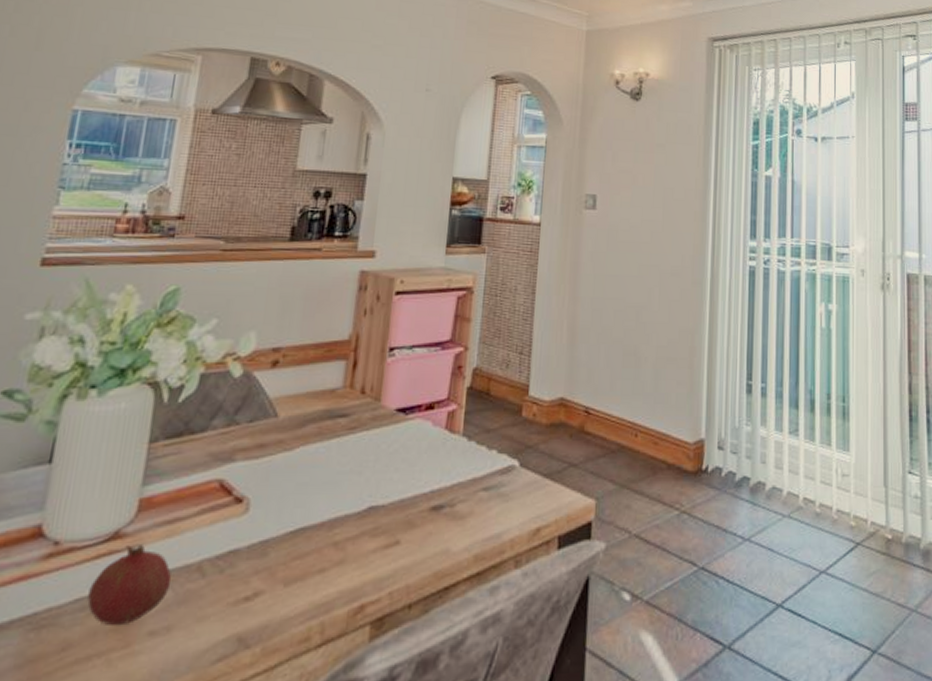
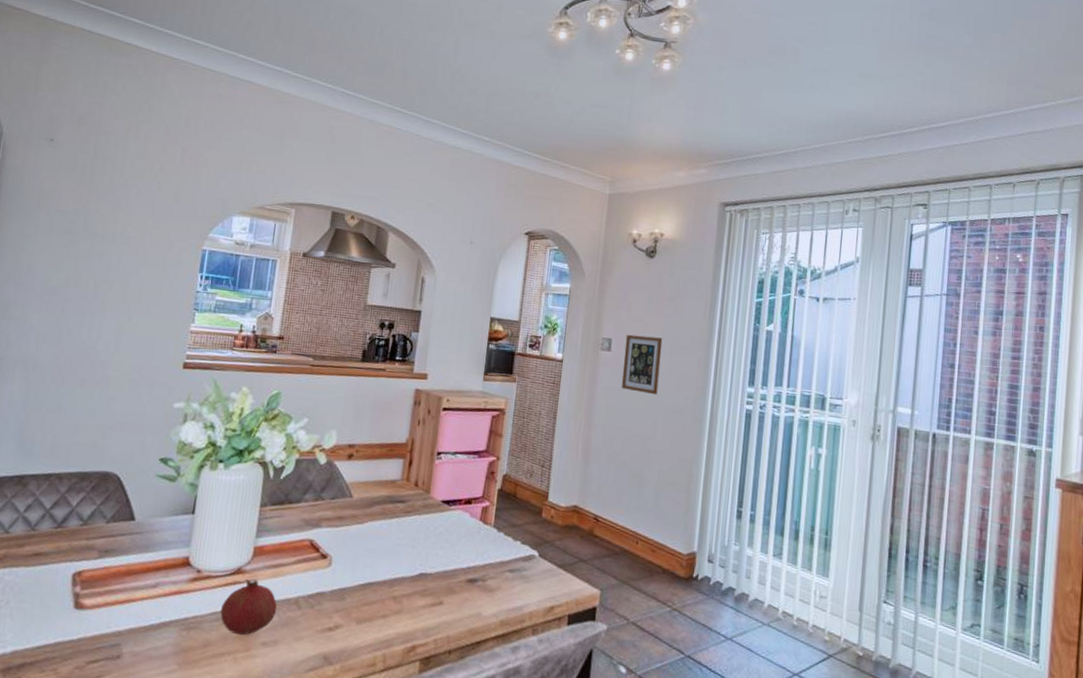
picture frame: none [610,188,654,257] -> present [622,334,663,395]

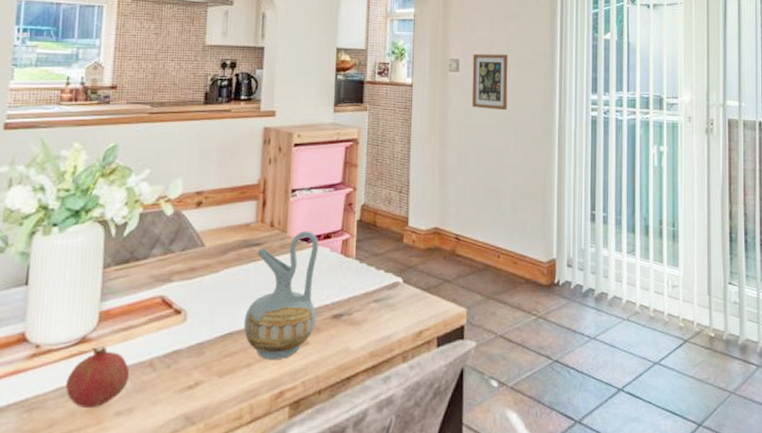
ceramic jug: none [383,494,460,615] -> present [243,231,319,360]

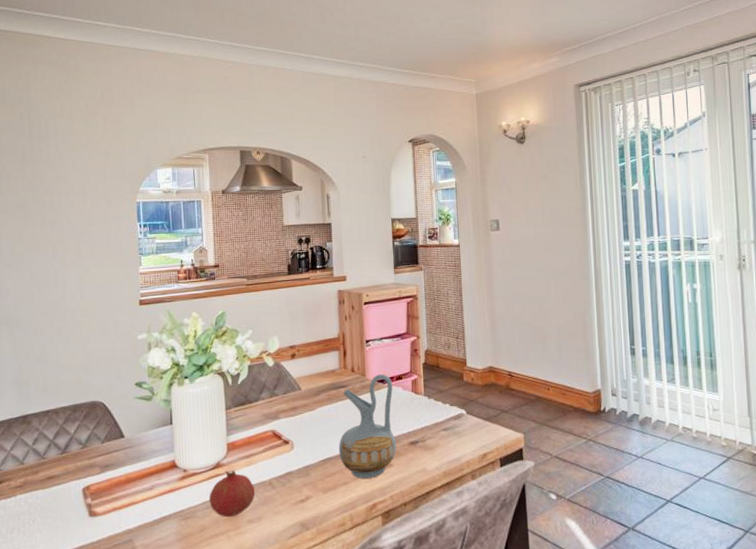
picture frame: present [472,53,508,111] -> none [511,211,546,262]

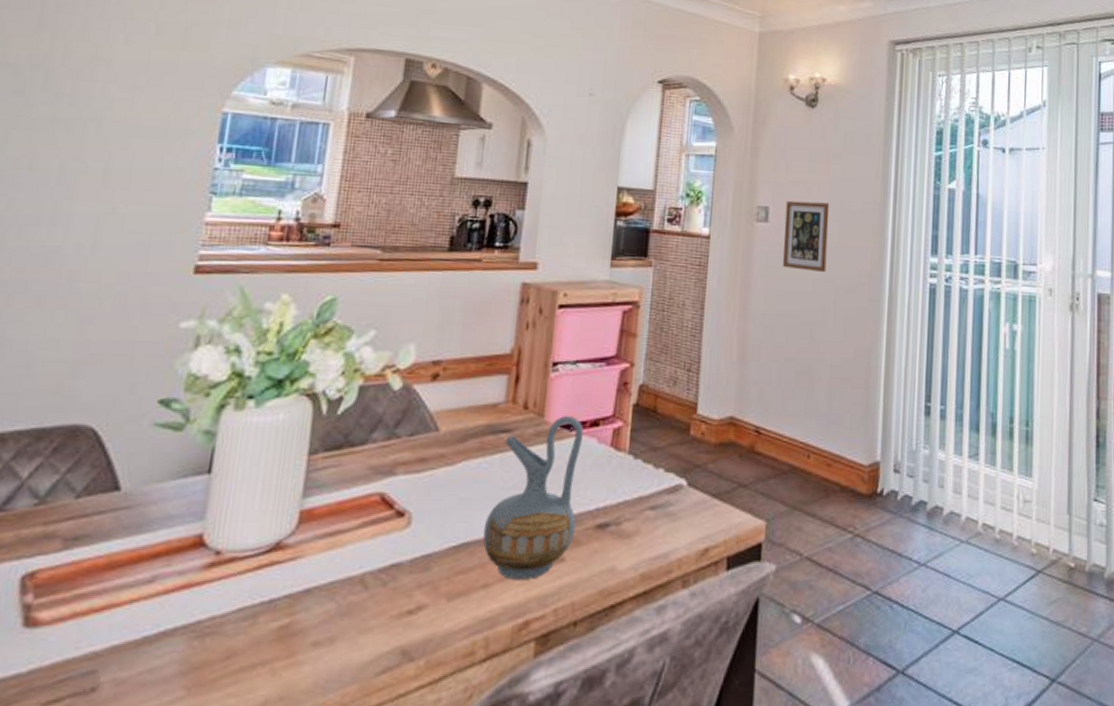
fruit: present [209,470,255,518] -> none [250,556,334,636]
picture frame: none [511,211,546,262] -> present [783,200,830,273]

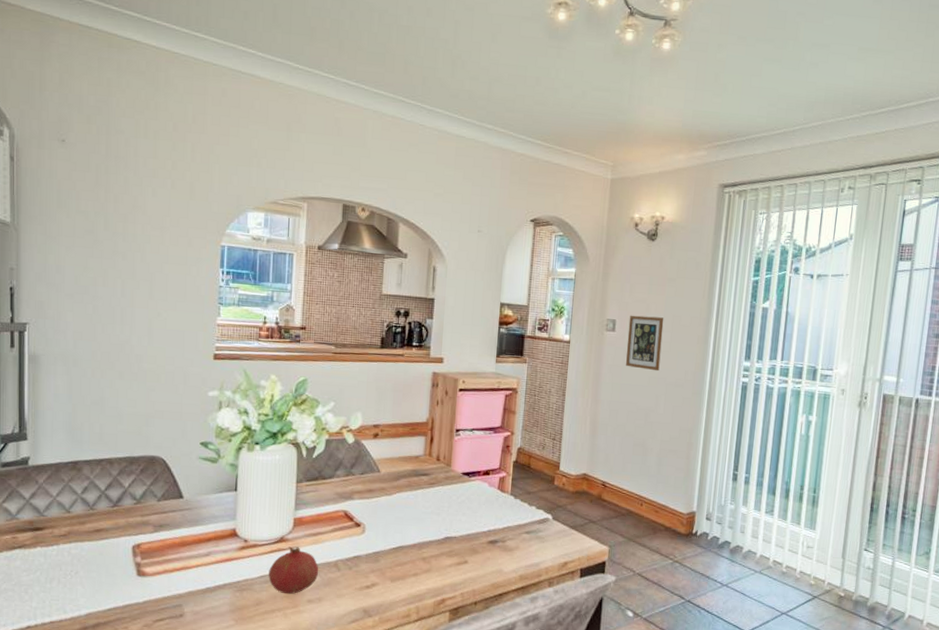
fruit: none [250,556,334,636] -> present [268,546,318,595]
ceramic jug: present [482,416,584,579] -> none [412,467,479,573]

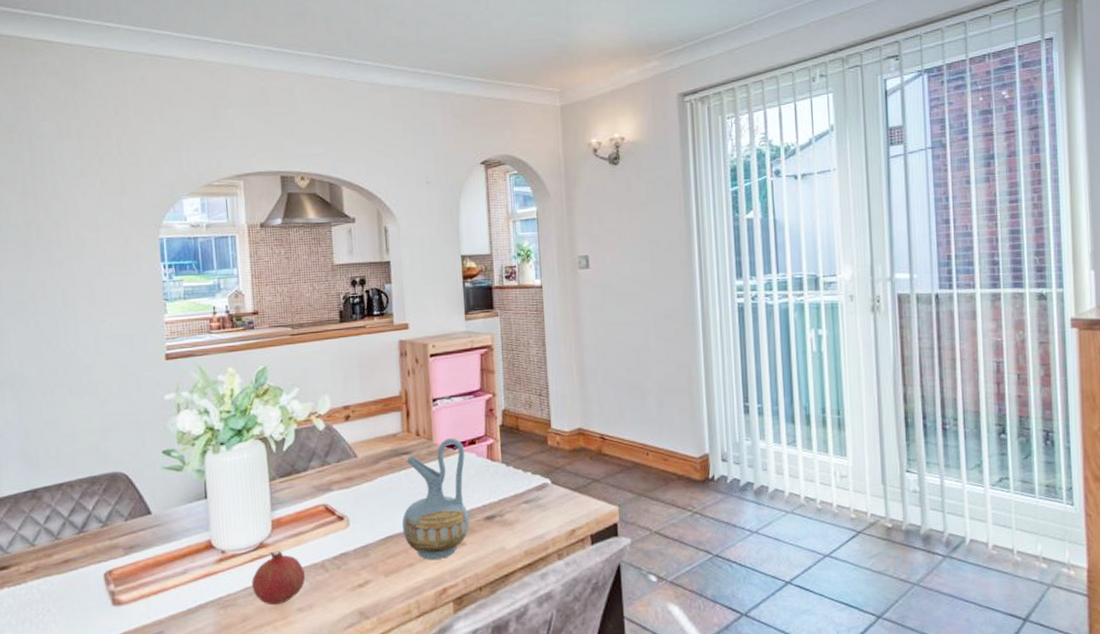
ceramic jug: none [412,467,479,573] -> present [402,438,470,560]
picture frame: present [626,315,664,371] -> none [602,245,644,305]

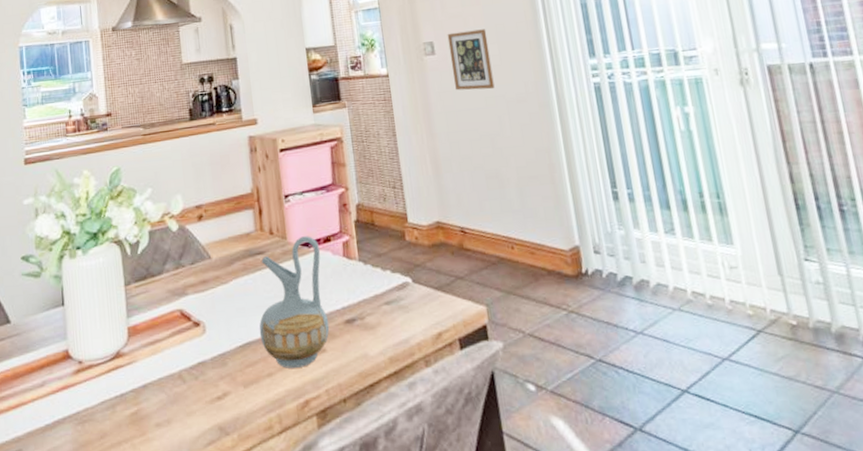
fruit: present [252,551,305,605] -> none [109,361,163,421]
picture frame: none [602,245,644,305] -> present [447,29,495,91]

